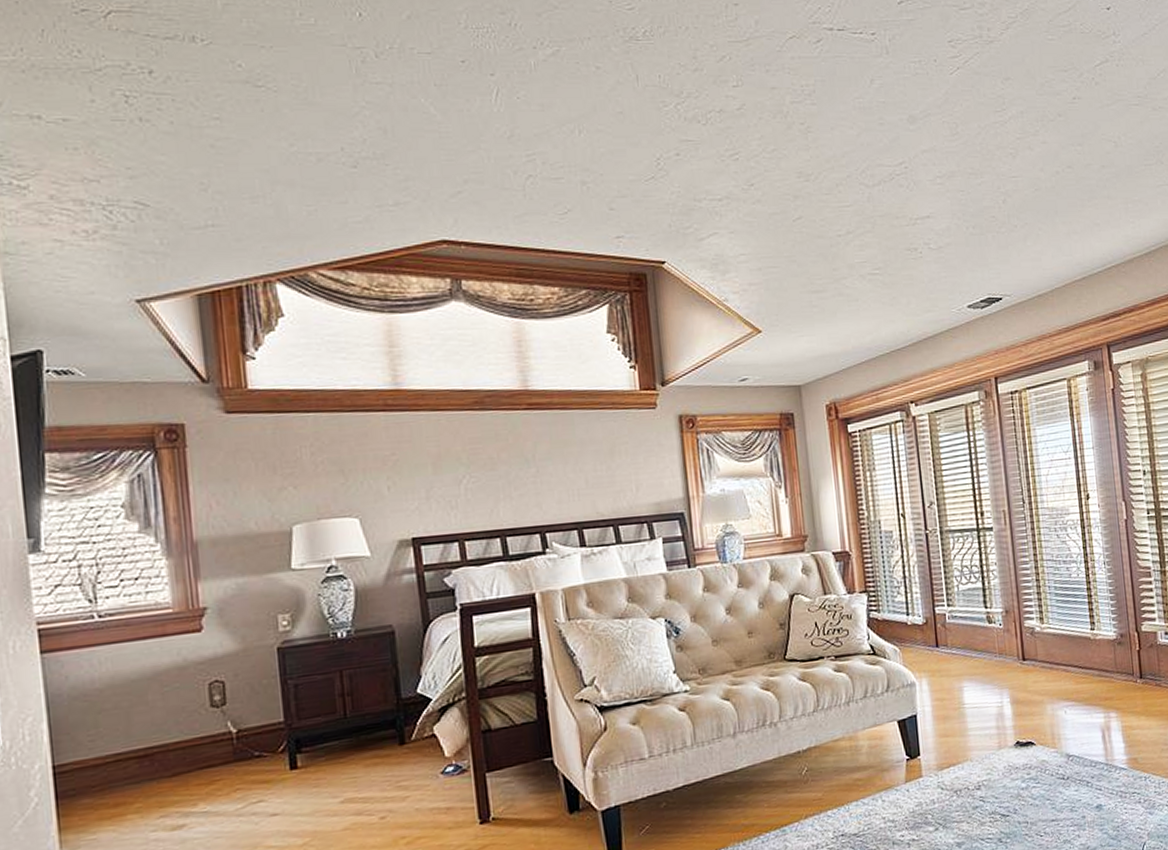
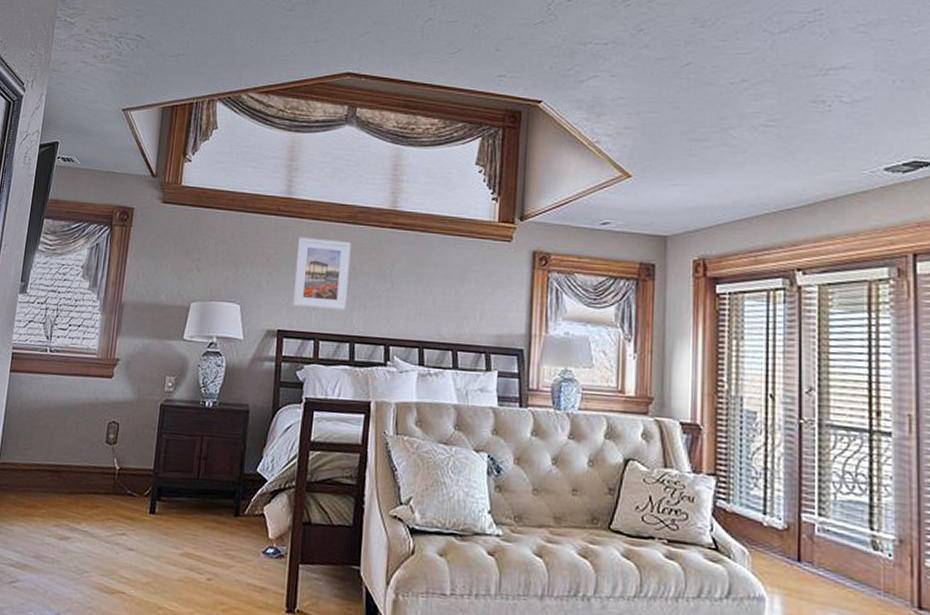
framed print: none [418,430,489,509] -> present [293,237,351,311]

